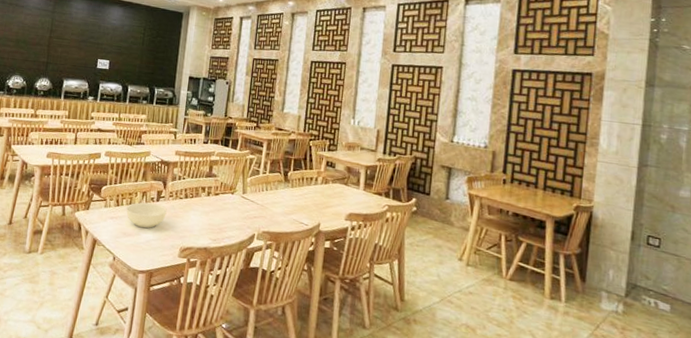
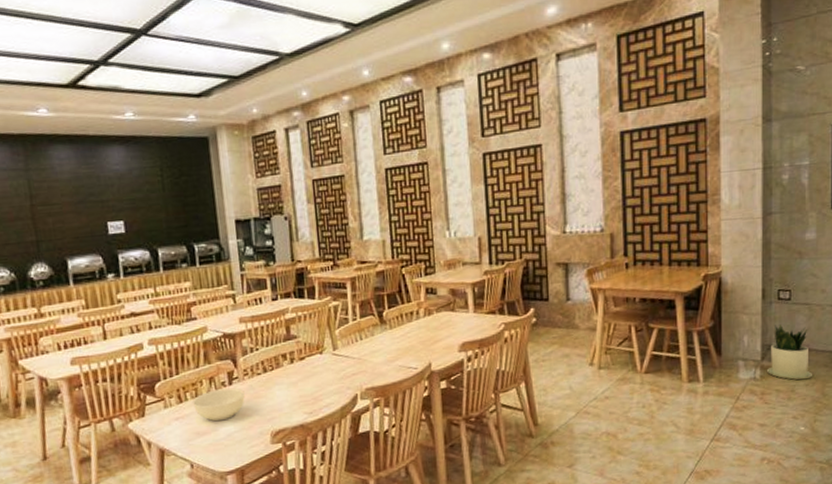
planter: none [630,267,678,327] -> present [767,324,813,380]

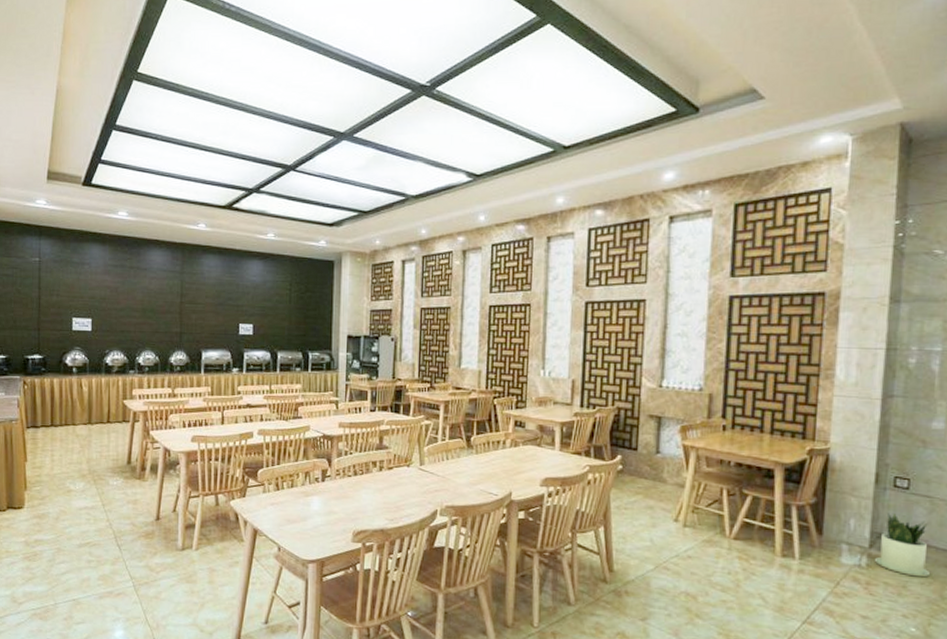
bowl: present [193,388,245,422] -> none [288,483,334,513]

